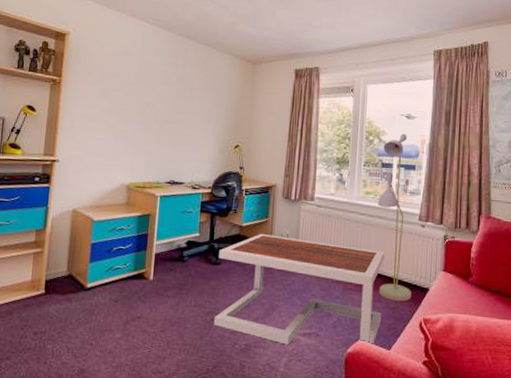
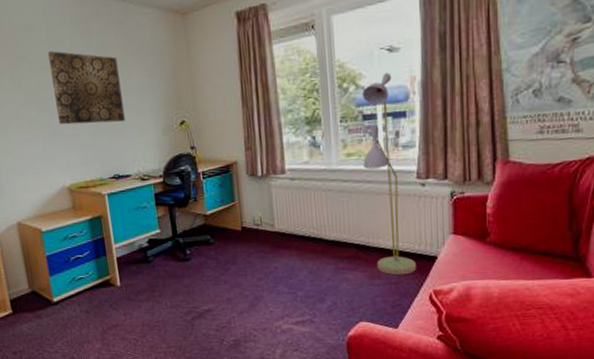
wall art: none [132,73,194,137] -> present [47,51,125,125]
coffee table: present [213,233,385,346] -> none [185,219,383,336]

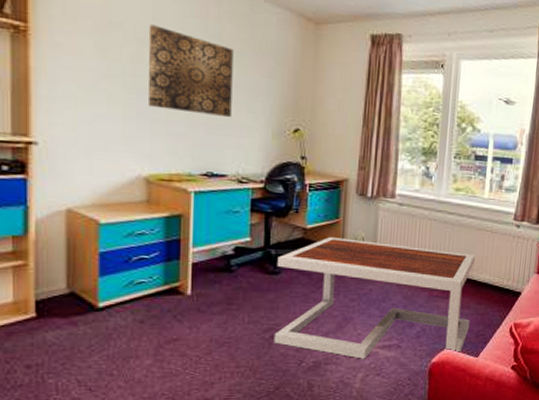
coffee table: none [185,219,383,336] -> present [273,236,475,359]
floor lamp: present [362,72,417,276] -> none [467,121,506,307]

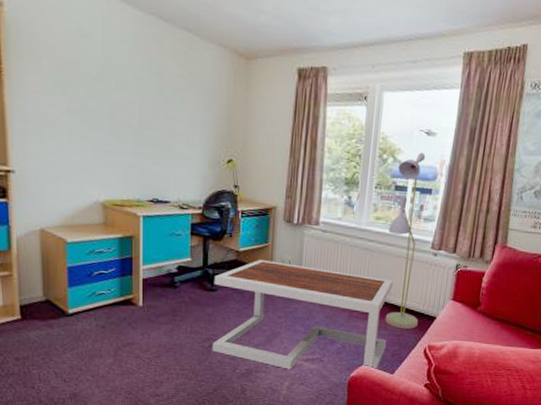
wall art: present [147,25,234,117] -> none [100,63,173,148]
floor lamp: none [467,121,506,307] -> present [385,152,426,330]

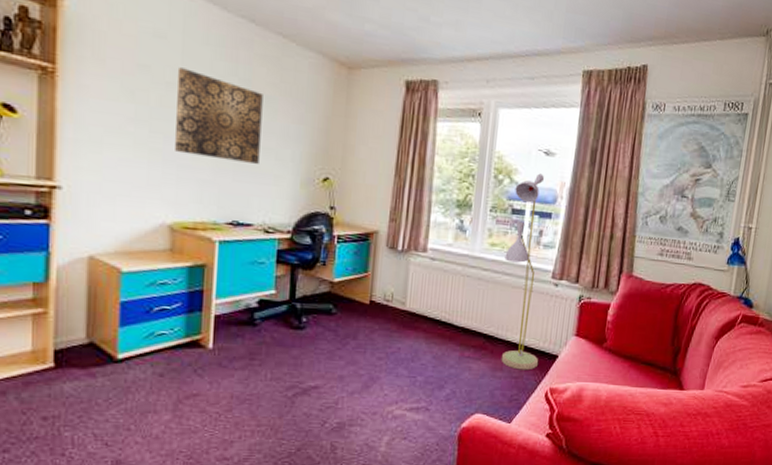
wall art: none [100,63,173,148] -> present [174,67,263,164]
coffee table: present [212,259,393,370] -> none [296,291,510,422]

